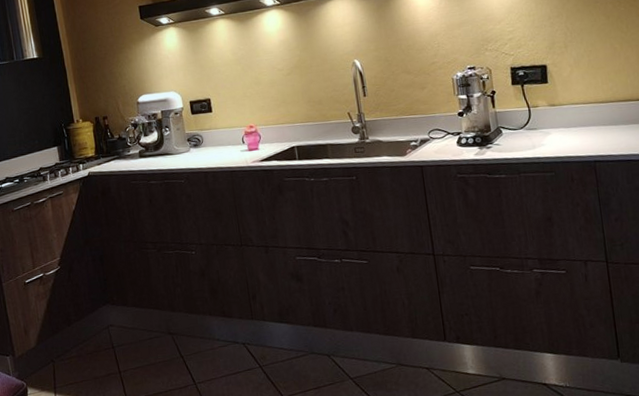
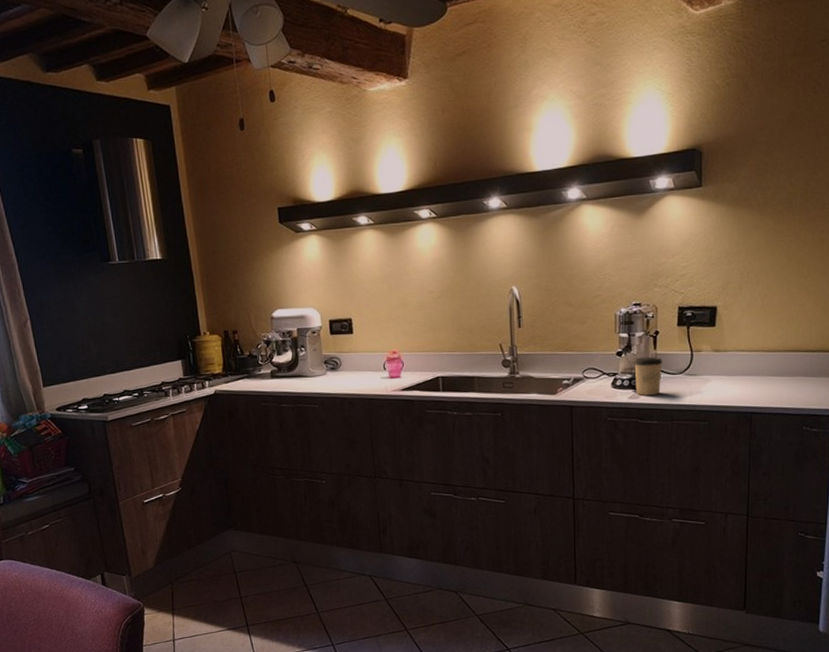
cup: none [476,114,504,152] -> present [634,356,662,396]

